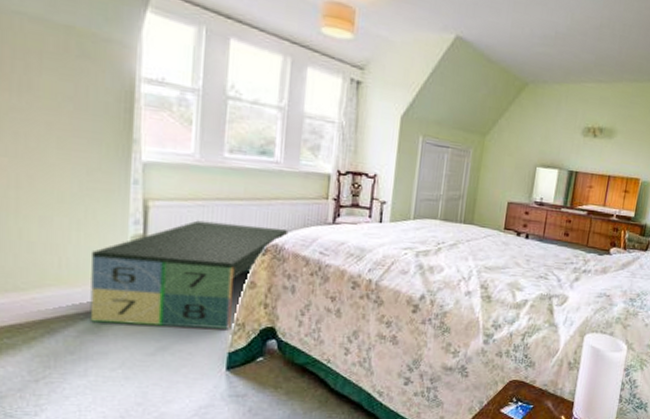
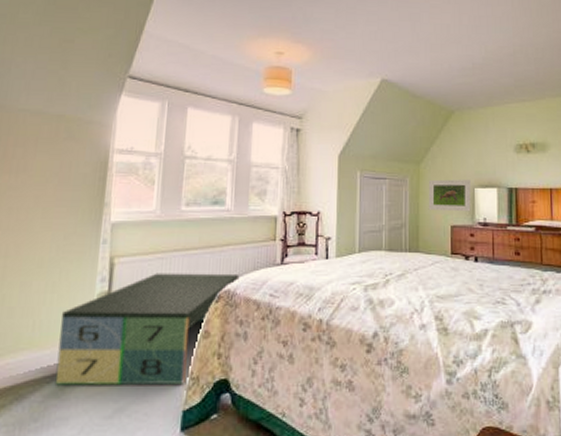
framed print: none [488,154,534,190] -> present [428,179,471,212]

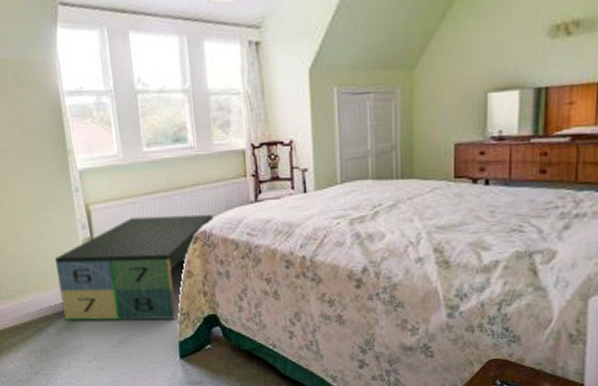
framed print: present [428,179,471,212] -> none [424,83,482,127]

